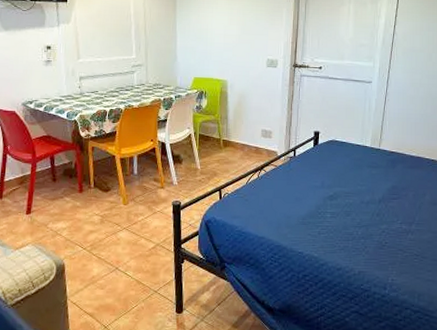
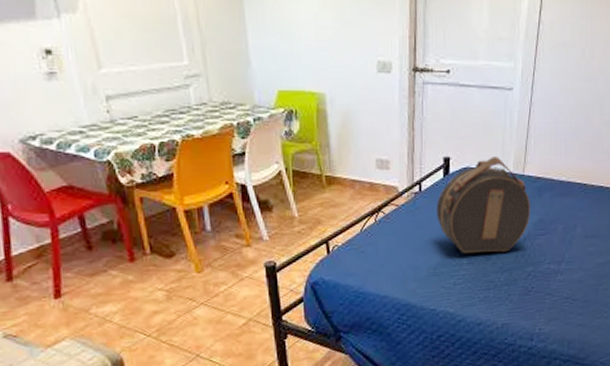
hat box: none [306,133,385,210] -> present [436,157,531,254]

